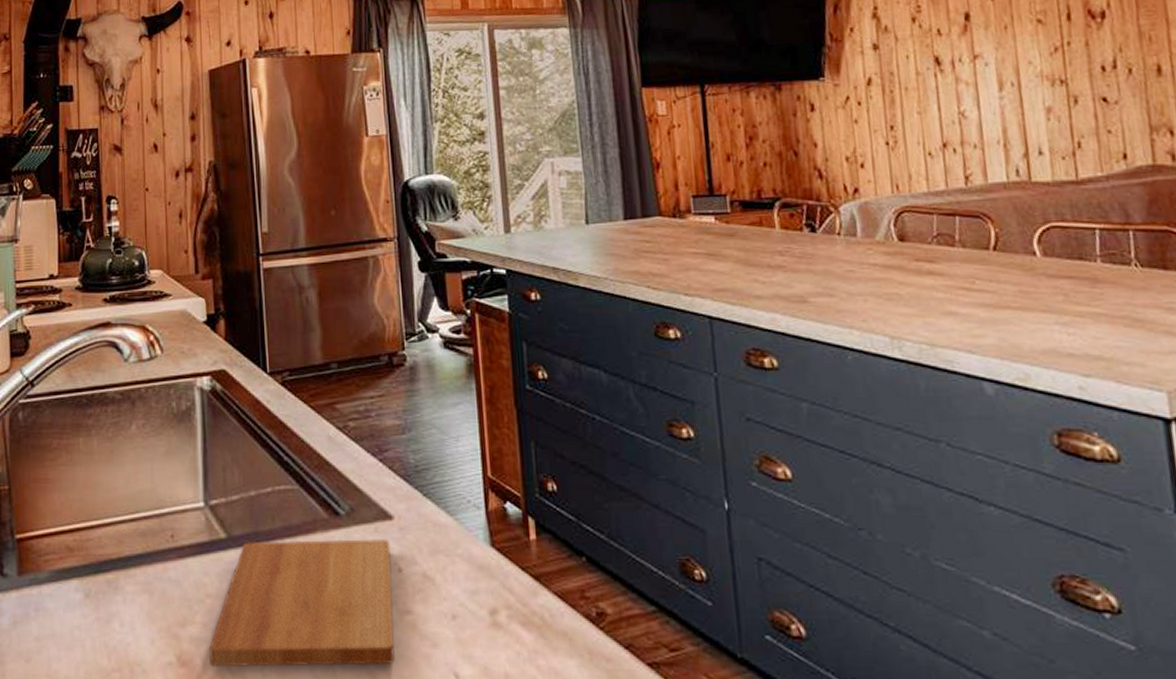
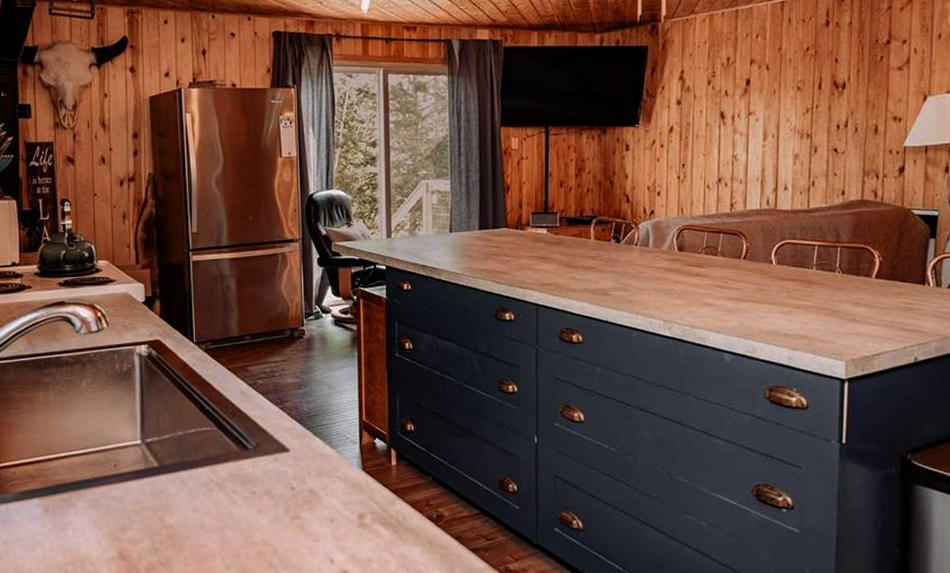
cutting board: present [208,538,396,667] -> none [143,465,287,560]

